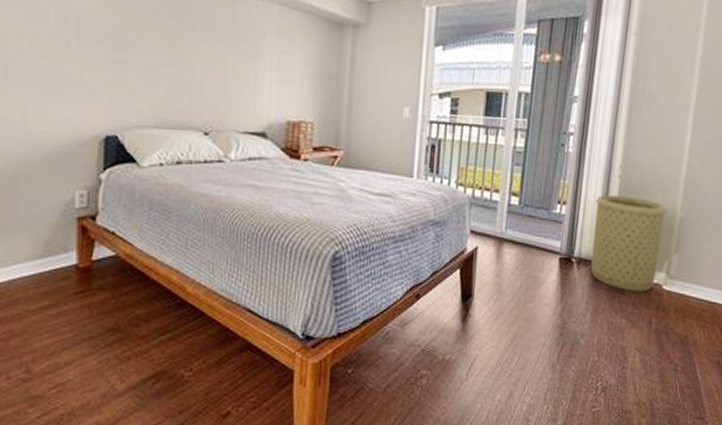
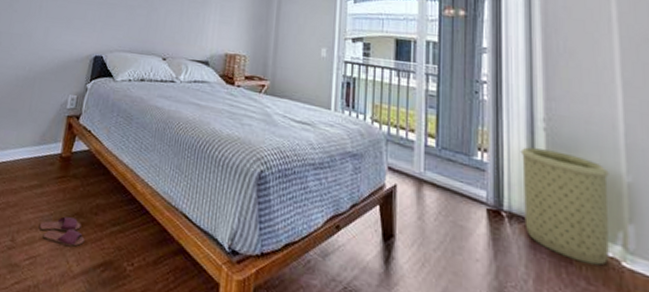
slippers: none [63,334,127,364] -> present [40,216,85,247]

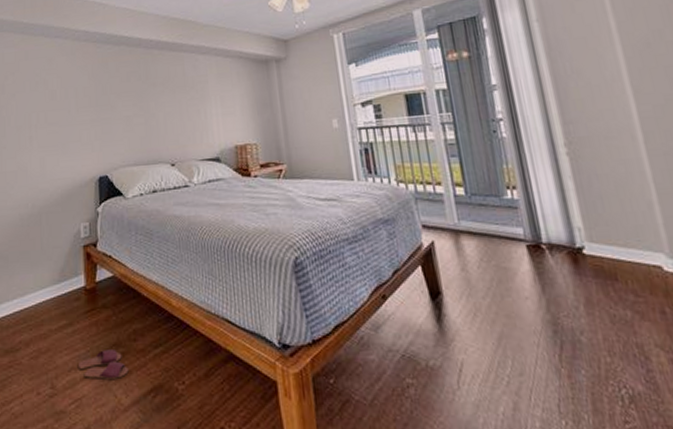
laundry basket: present [520,147,609,266] -> none [548,173,651,277]

